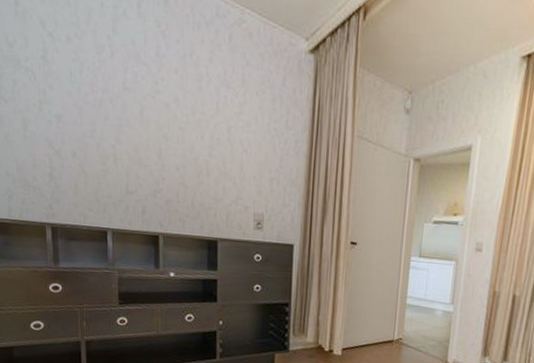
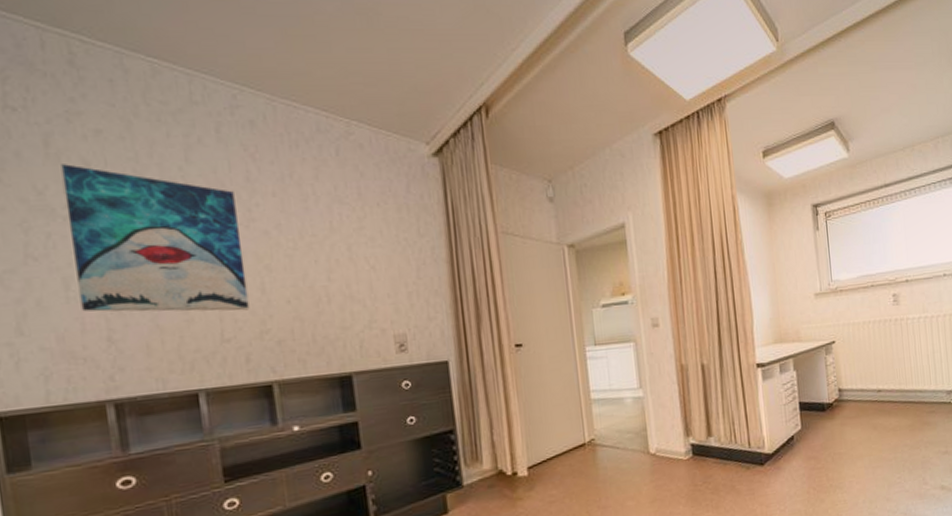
wall art: none [25,22,149,170] -> present [61,164,250,312]

